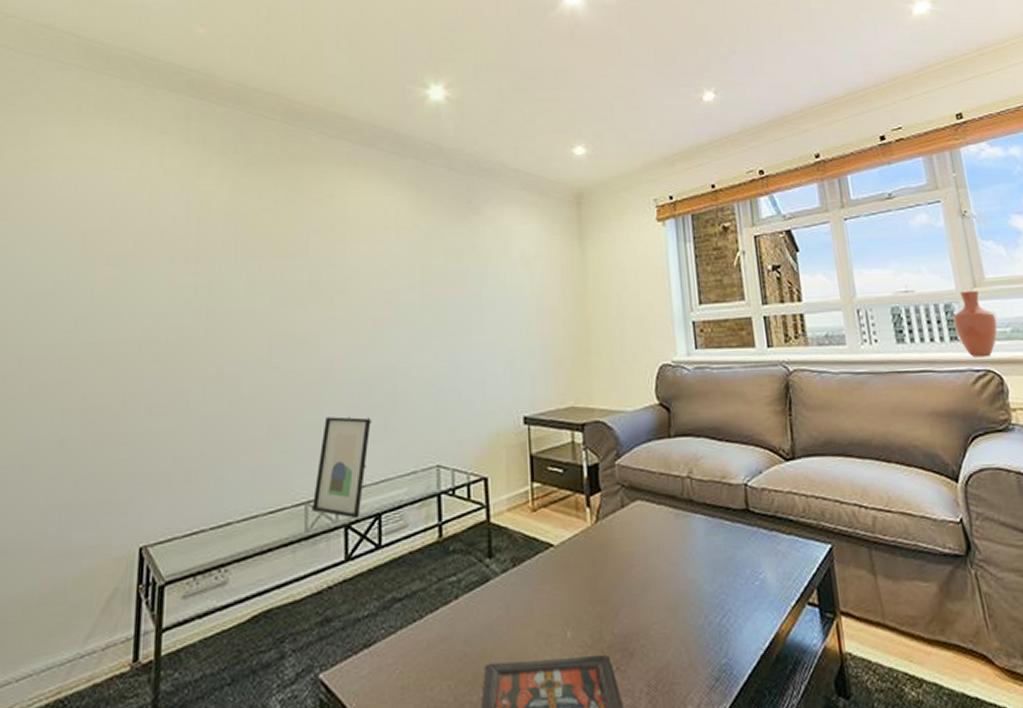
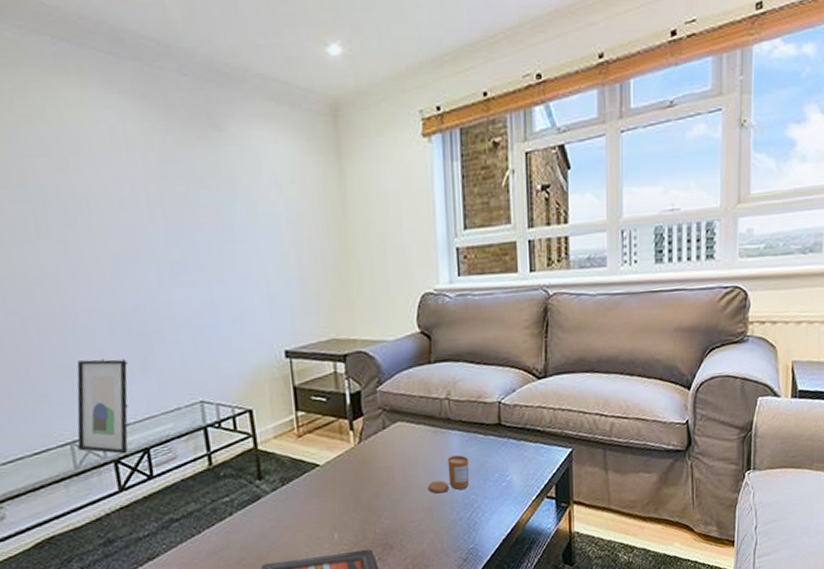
candle: none [670,544,717,590] -> present [427,455,469,494]
vase: present [952,290,998,358] -> none [712,206,752,275]

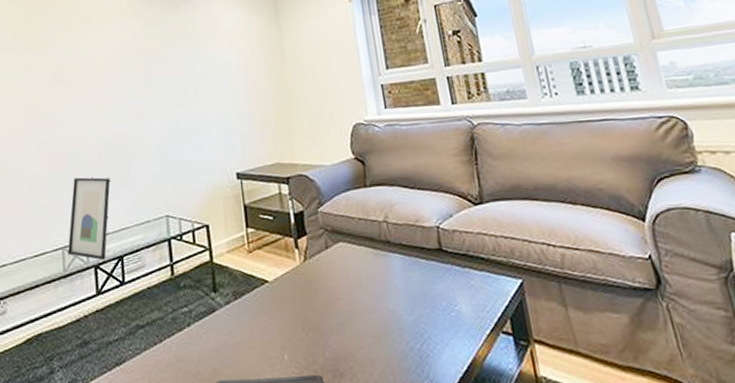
candle: present [427,455,469,494] -> none [373,279,416,319]

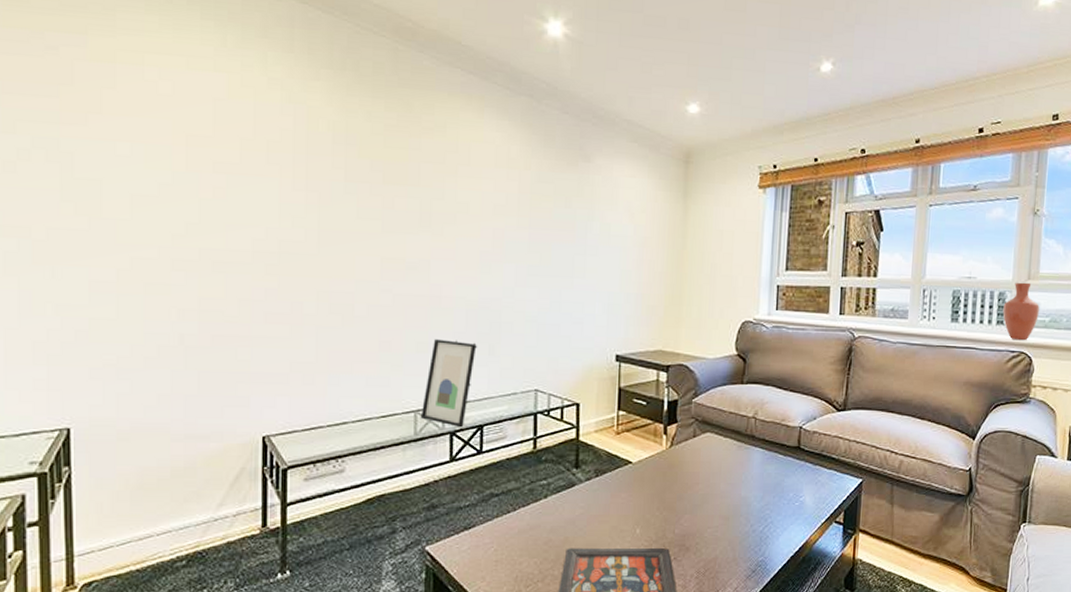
vase: none [632,42,679,105] -> present [1003,282,1039,341]

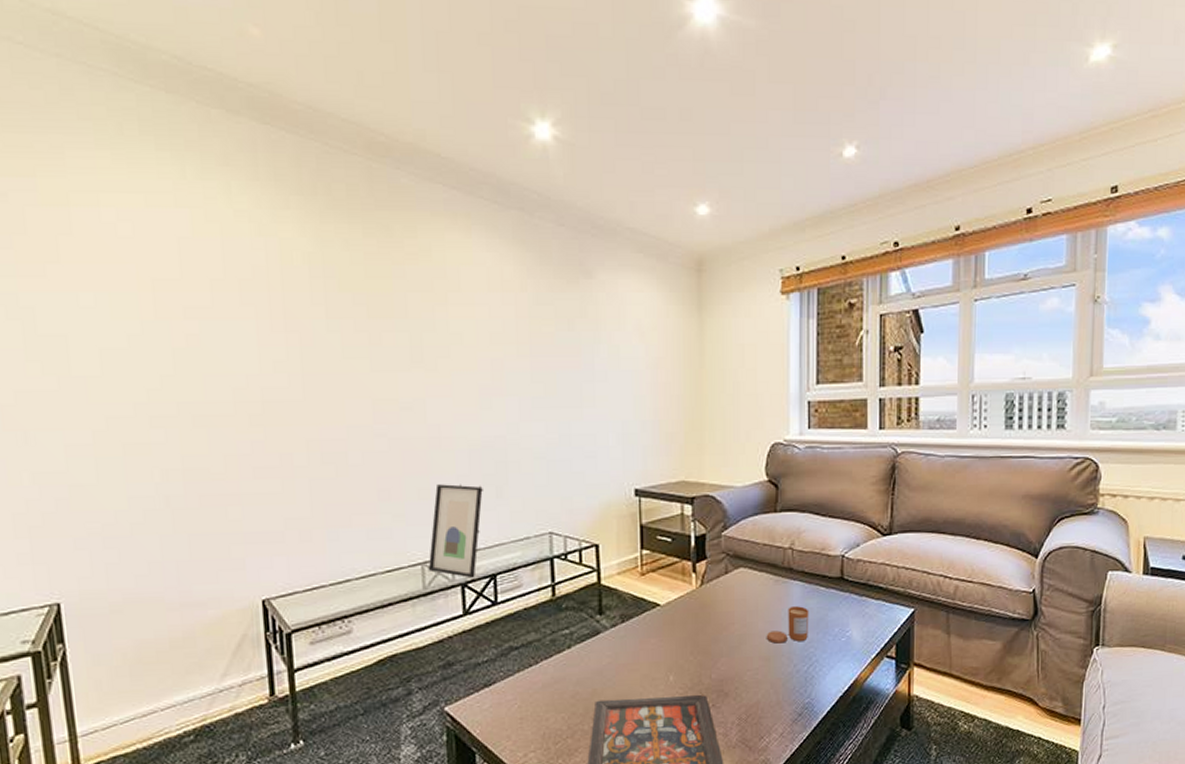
candle: none [727,471,768,504] -> present [766,606,809,644]
vase: present [1003,282,1039,341] -> none [1063,379,1105,445]

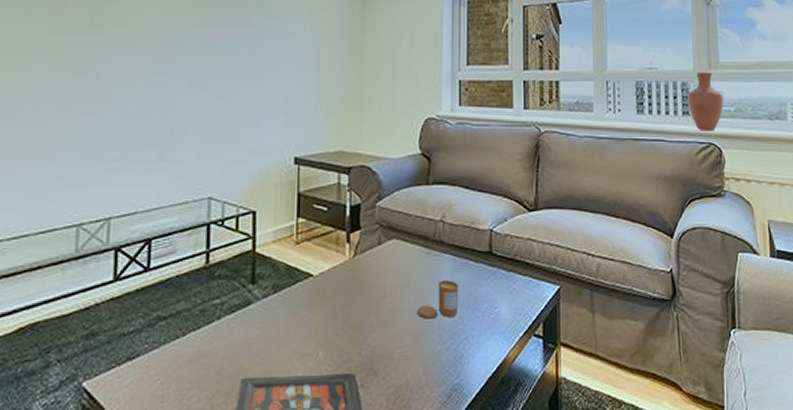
picture frame: present [428,484,484,579] -> none [83,146,148,243]
vase: none [1063,379,1105,445] -> present [687,72,723,132]

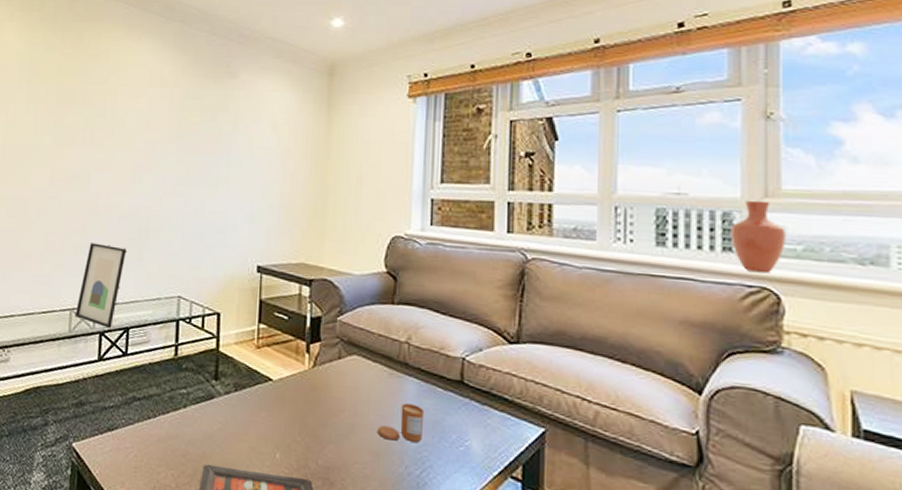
picture frame: none [83,146,148,243] -> present [74,243,128,329]

